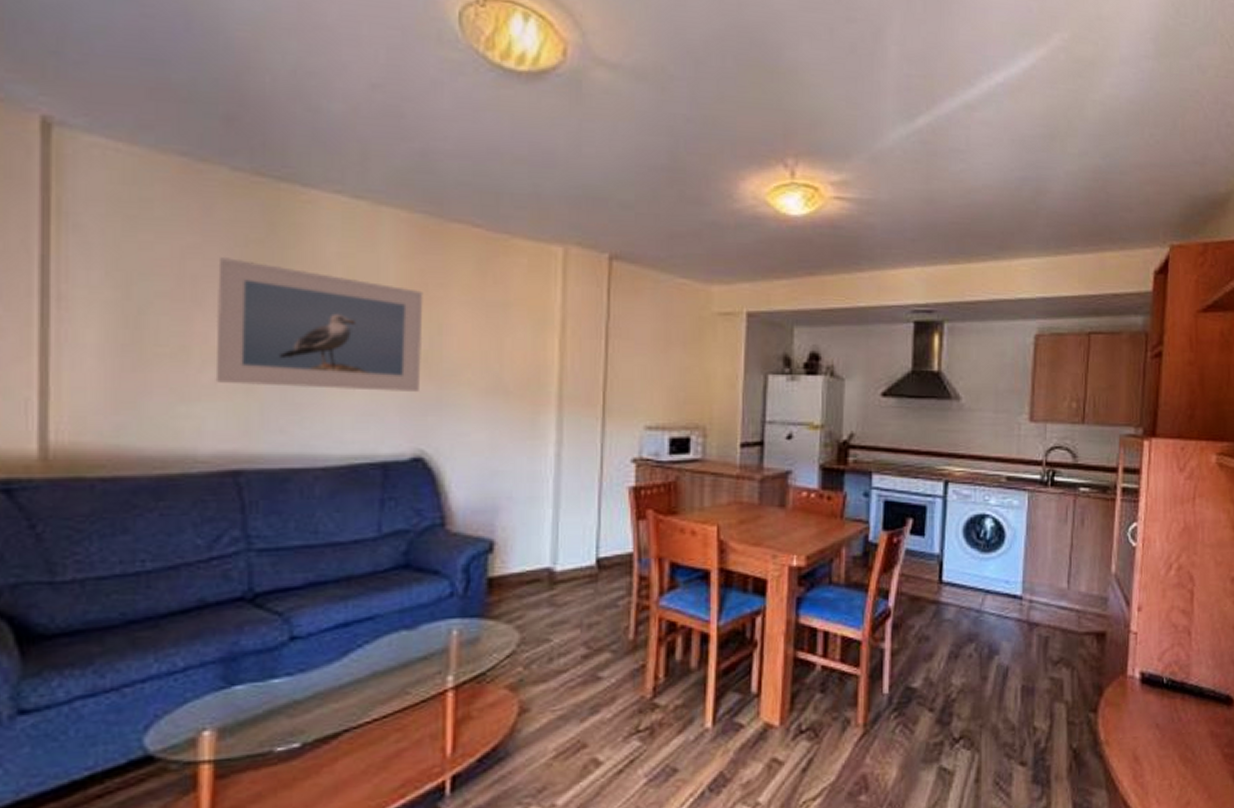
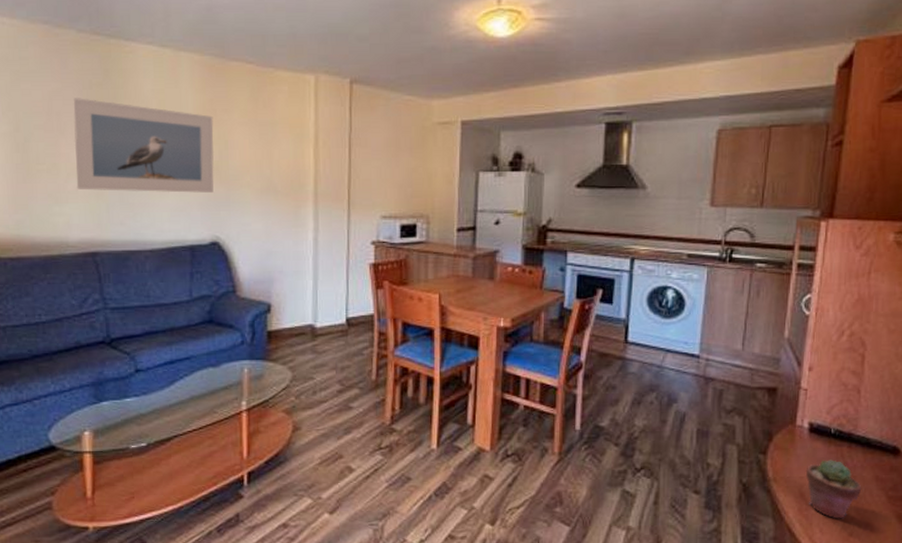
potted succulent: none [1139,714,1197,786] -> present [805,459,862,519]

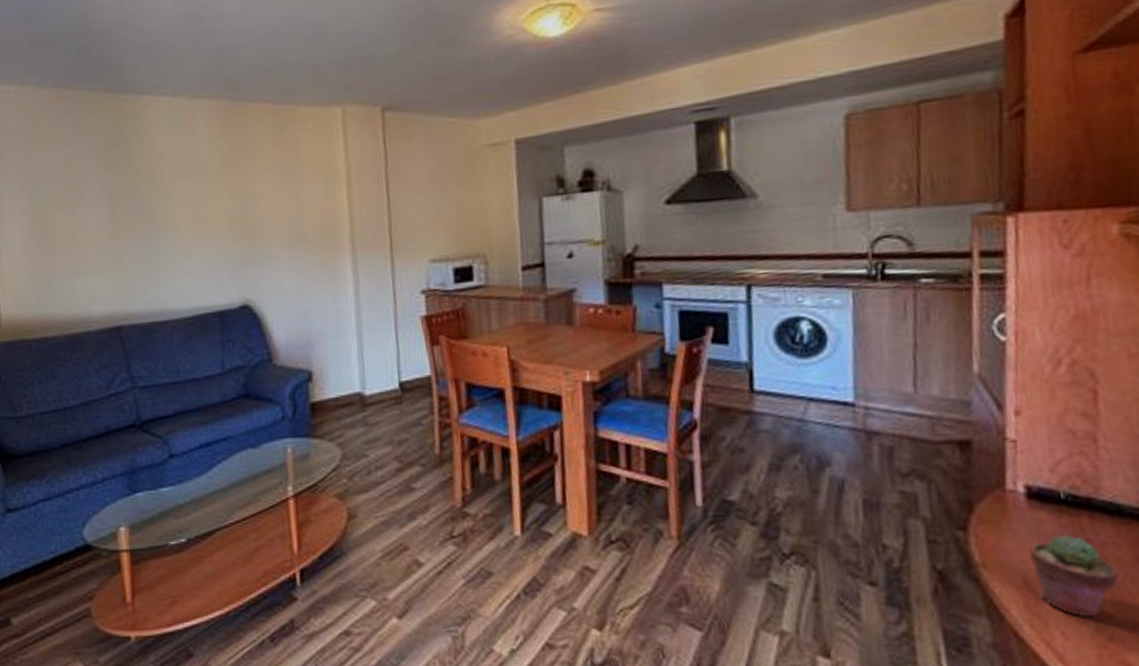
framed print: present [73,98,214,193] -> none [88,161,240,259]

